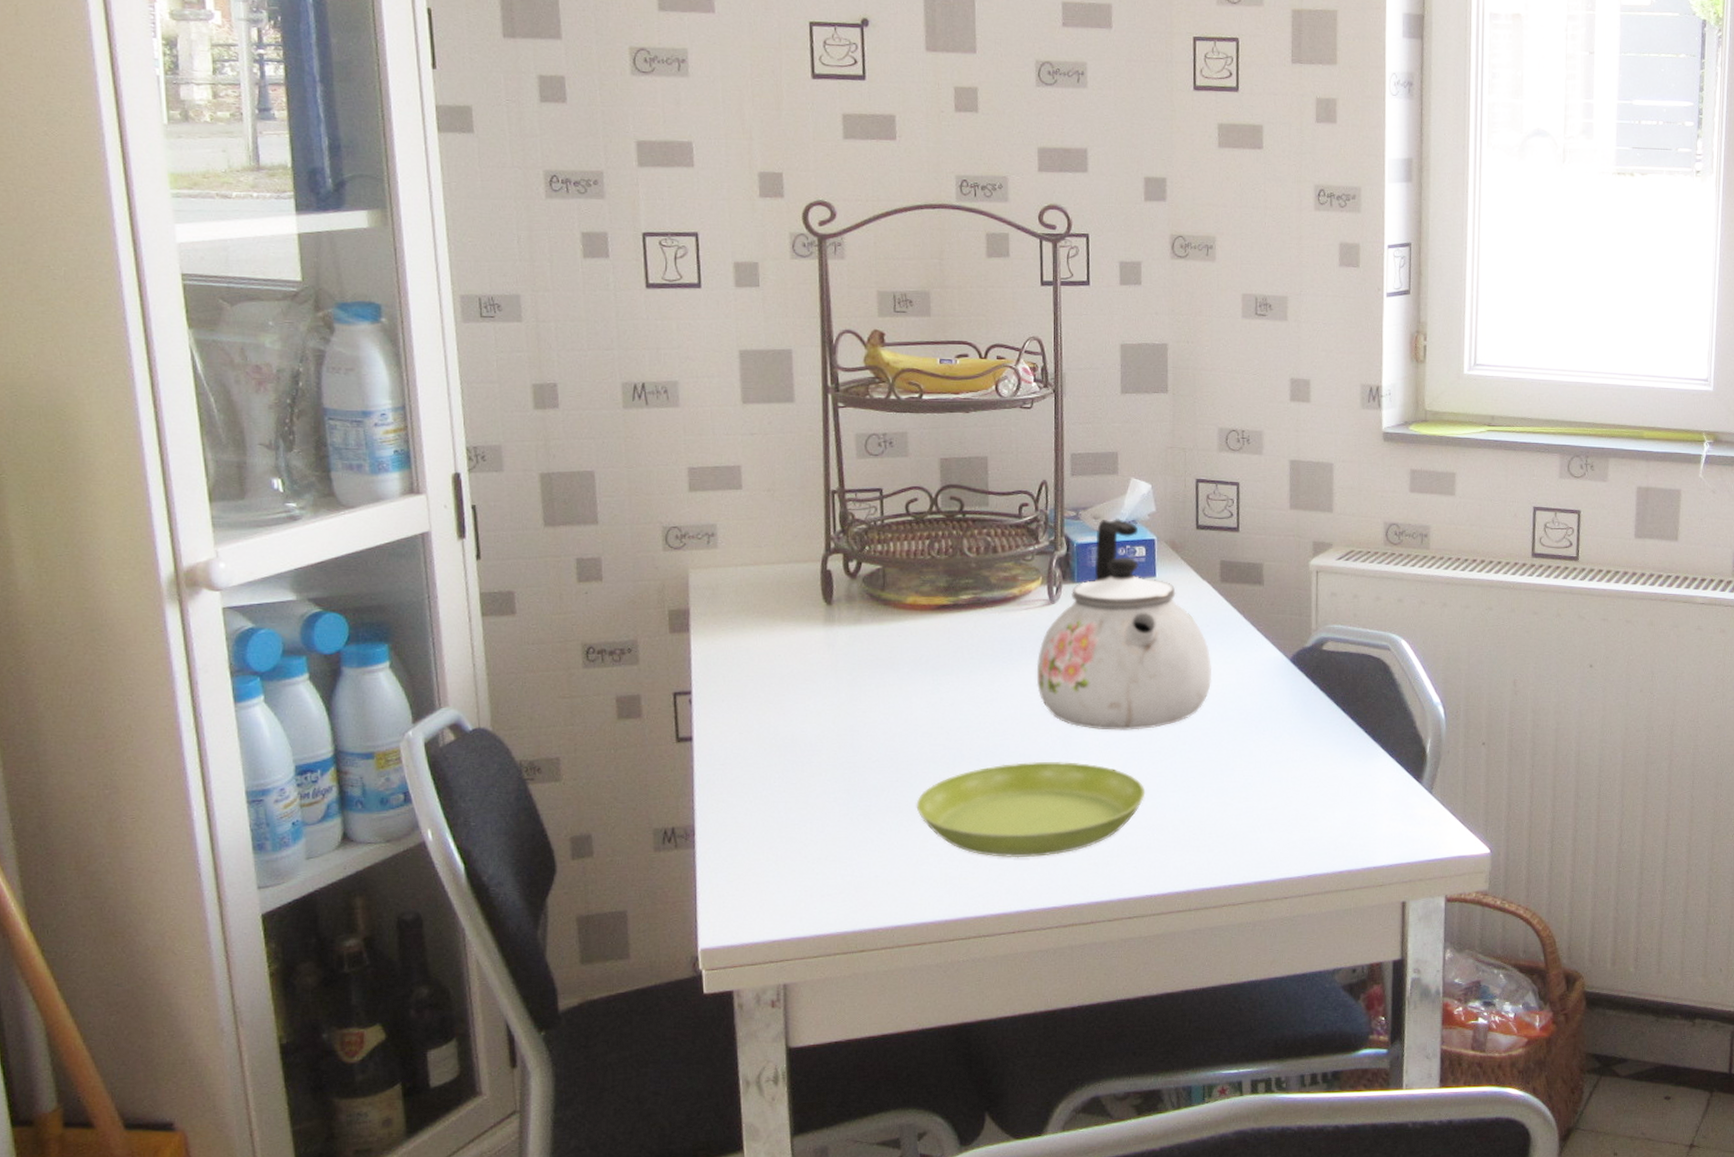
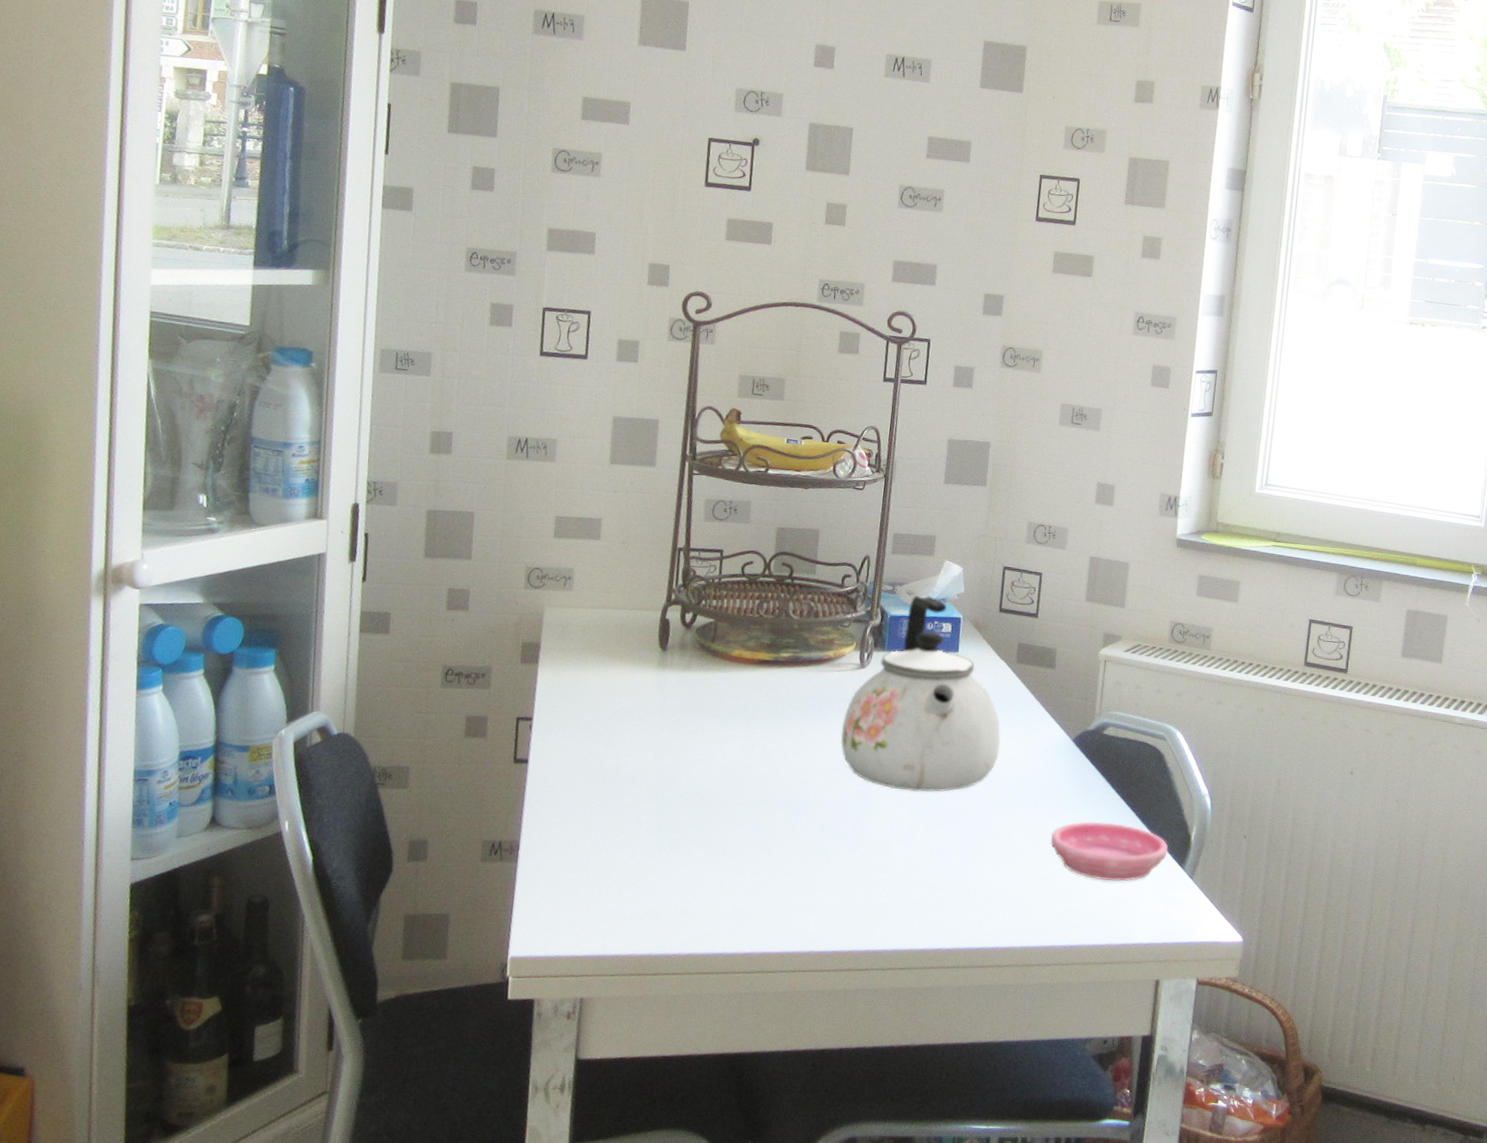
saucer: present [916,761,1146,858] -> none [719,812,929,902]
saucer: none [1277,743,1402,805] -> present [1051,821,1168,882]

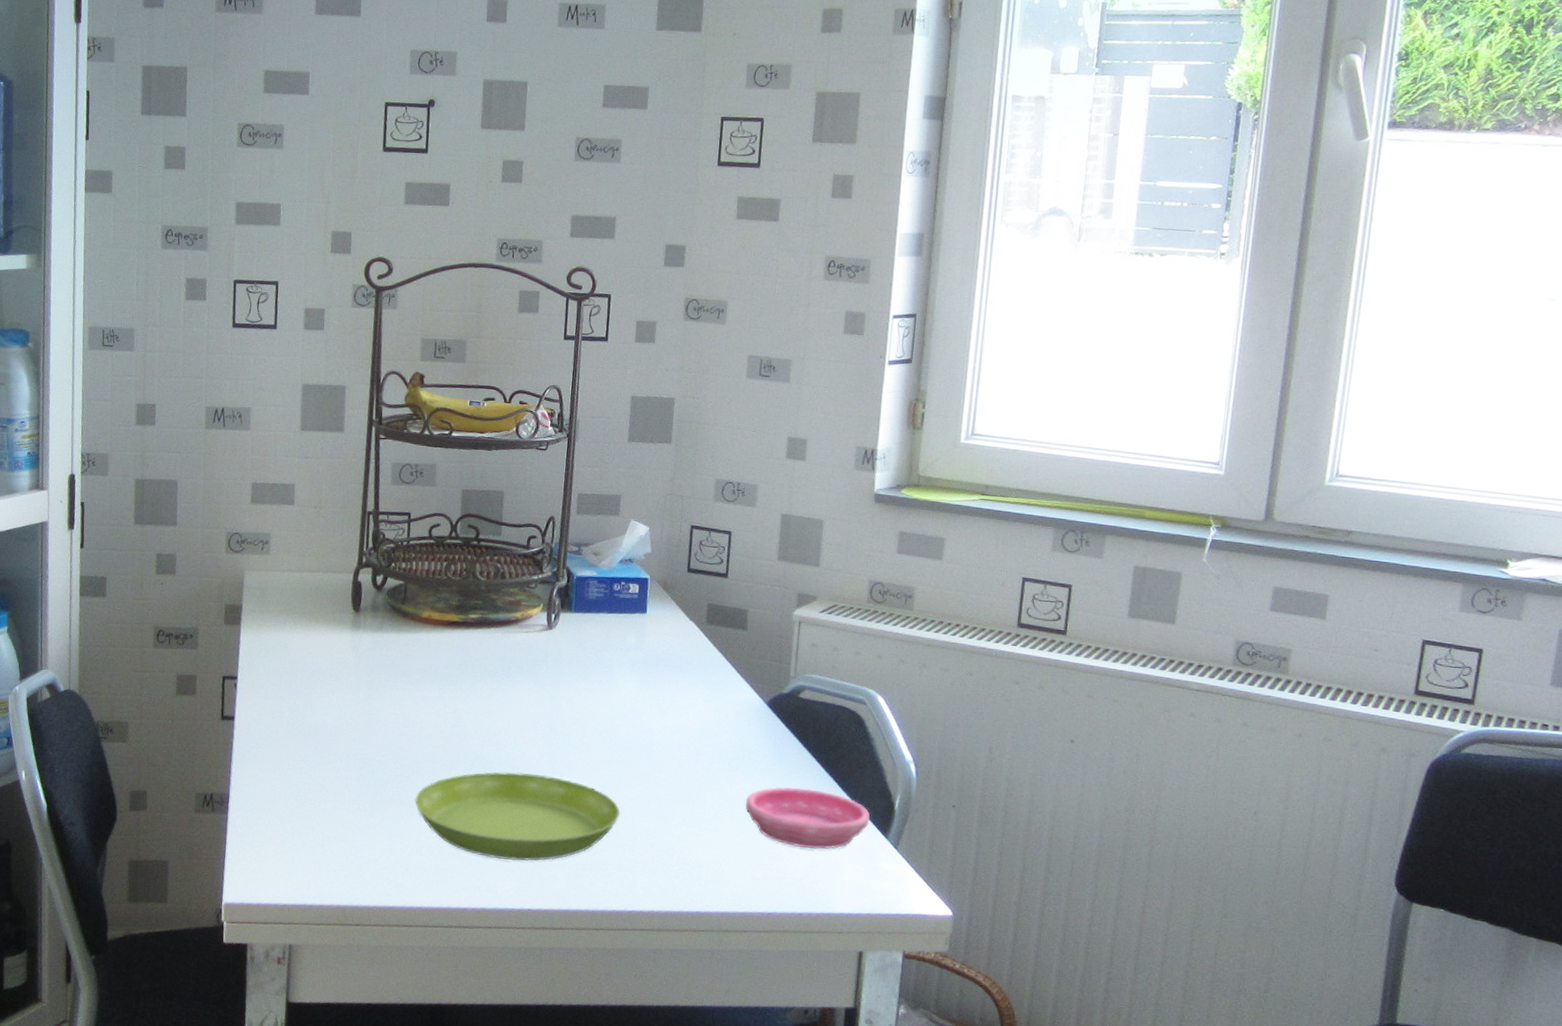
saucer: none [719,812,929,902] -> present [415,771,621,861]
kettle: present [840,596,1001,793] -> none [529,556,692,755]

